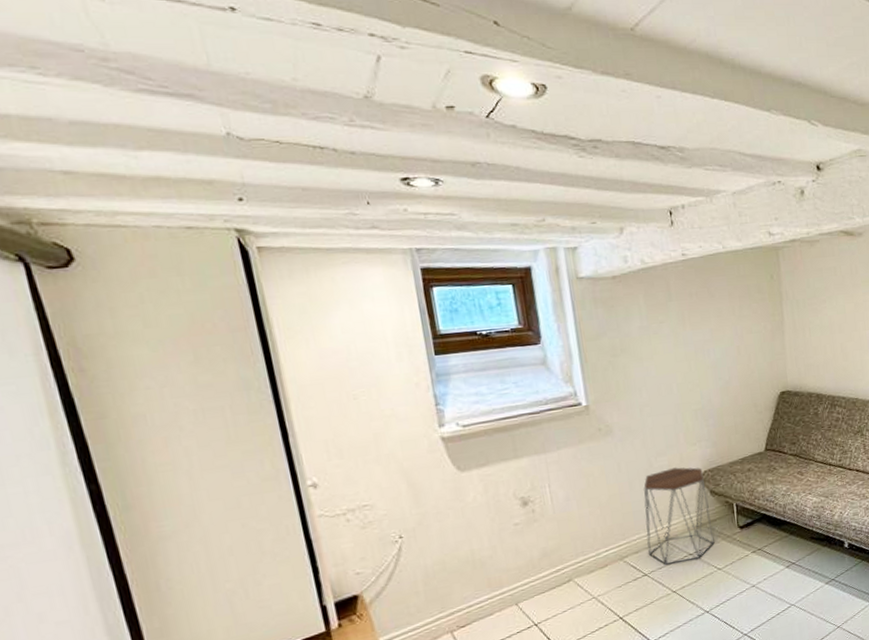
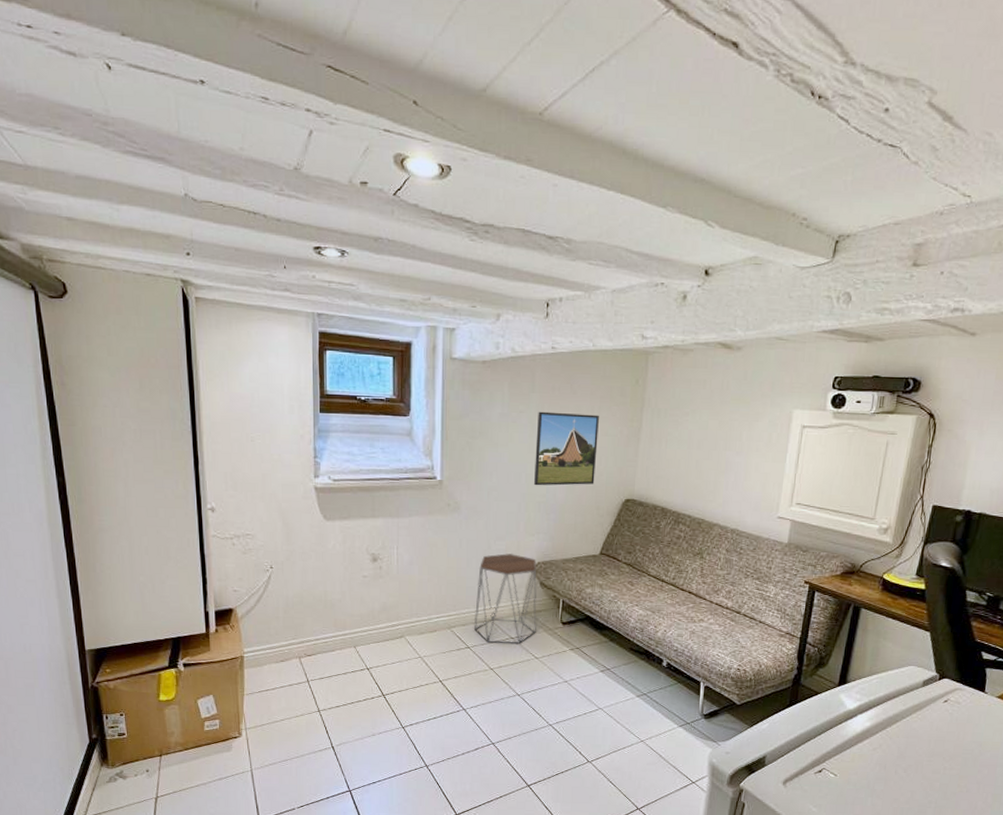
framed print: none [679,314,748,394] -> present [534,411,599,486]

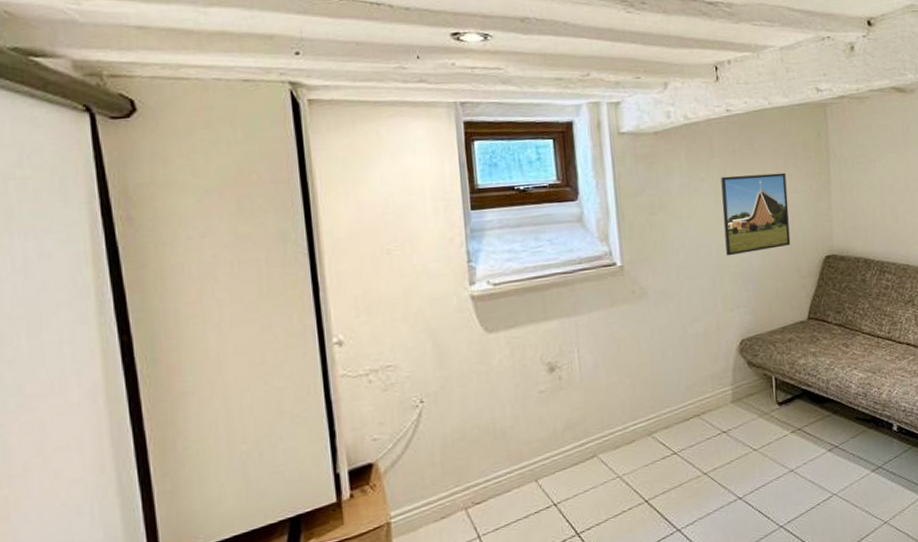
side table: present [473,553,537,644] -> none [676,335,751,443]

